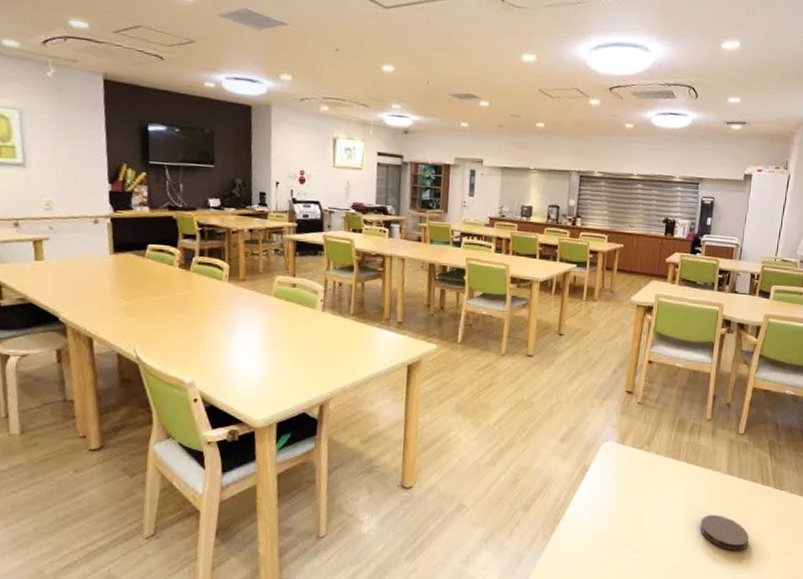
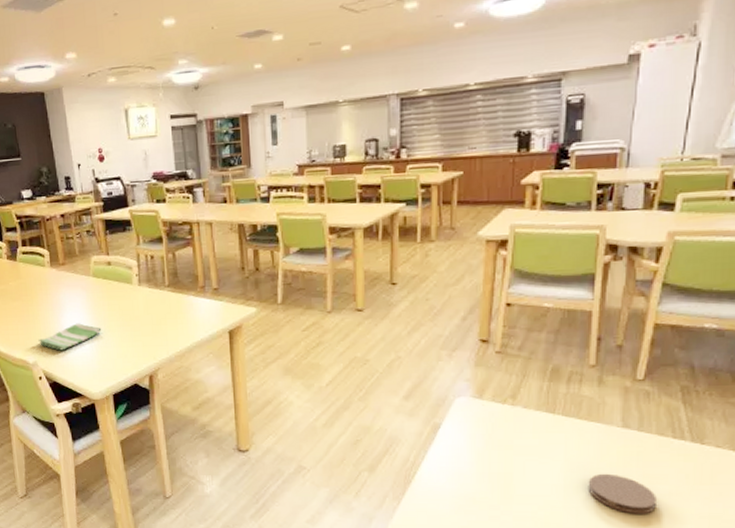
dish towel: none [200,343,275,372] -> present [38,323,102,351]

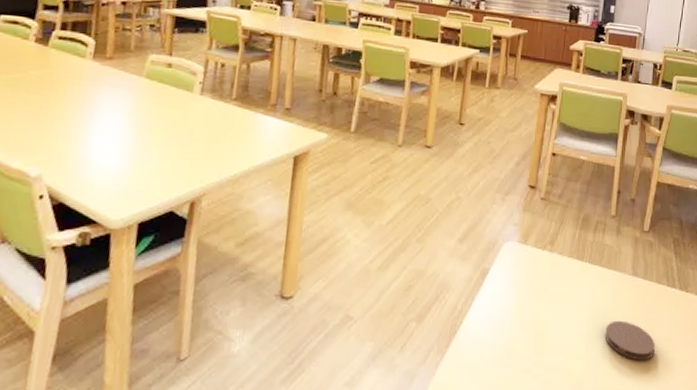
dish towel: present [38,323,102,351] -> none [51,131,143,163]

